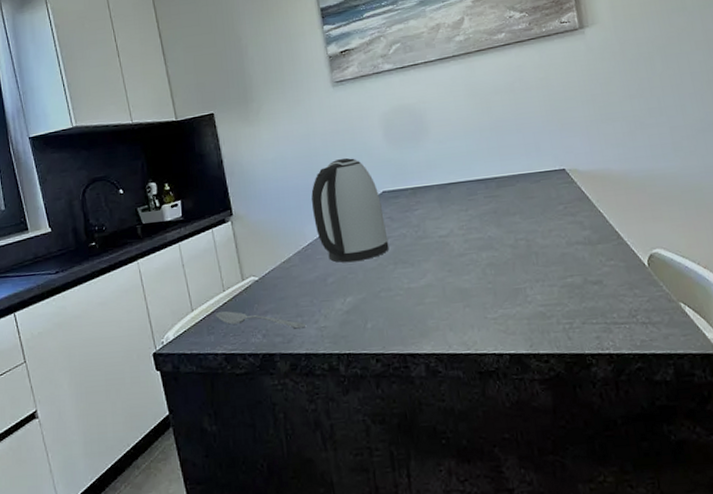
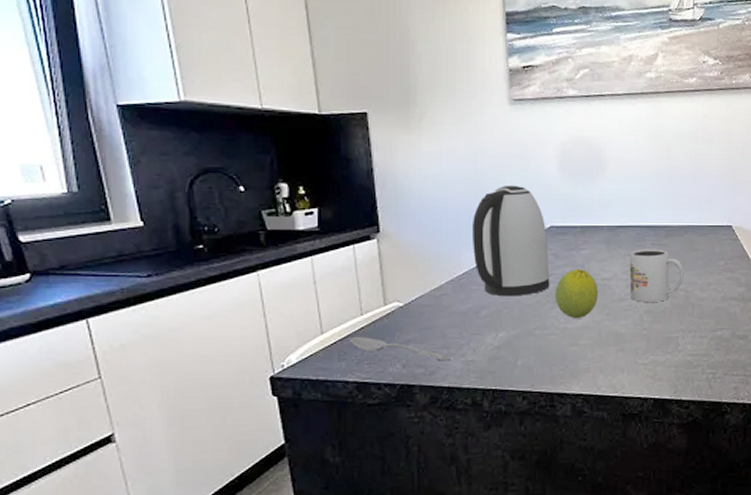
fruit: none [395,229,438,278] -> present [555,269,599,319]
mug: none [462,200,522,256] -> present [629,249,683,303]

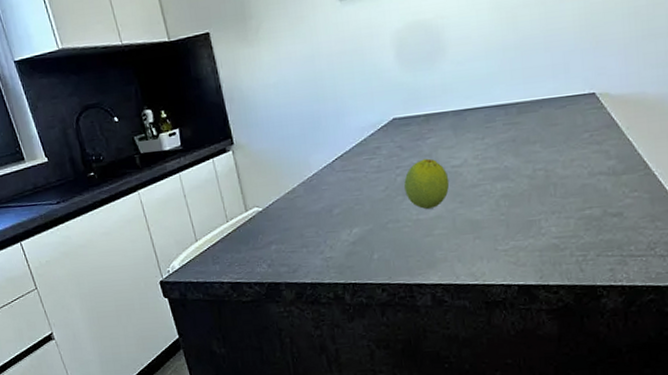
spoon: present [350,337,453,361] -> none [220,241,312,259]
kettle: present [473,185,550,297] -> none [316,81,398,194]
mug: present [629,249,683,303] -> none [479,128,542,187]

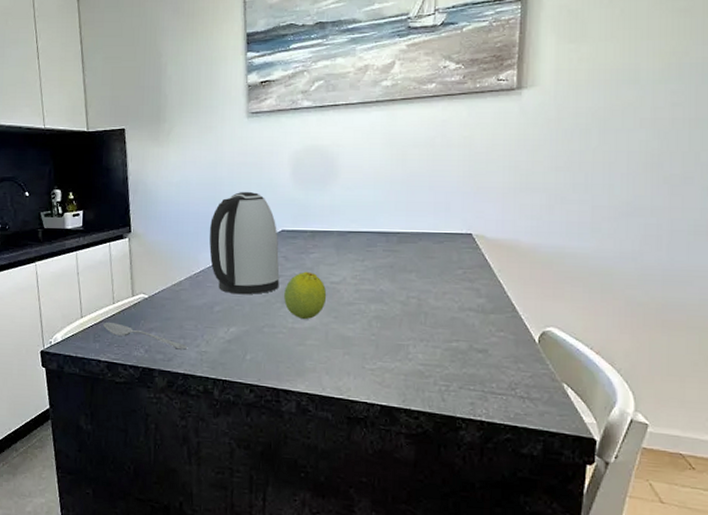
spoon: none [220,241,312,259] -> present [103,322,188,350]
kettle: none [316,81,398,194] -> present [209,191,280,295]

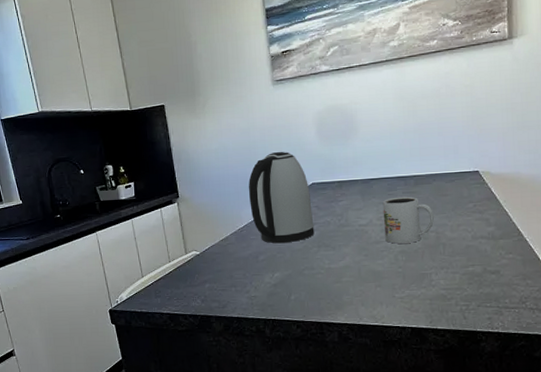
spoon: present [103,322,188,350] -> none [162,279,239,297]
fruit: present [284,271,327,320] -> none [319,217,357,260]
mug: none [359,254,417,309] -> present [382,196,434,244]

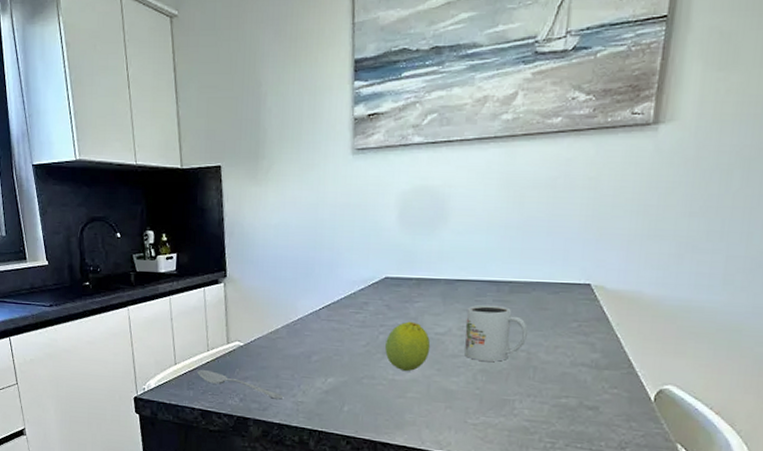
spoon: none [162,279,239,297] -> present [197,370,284,400]
kettle: present [249,151,315,244] -> none [308,235,382,345]
fruit: none [319,217,357,260] -> present [385,321,431,372]

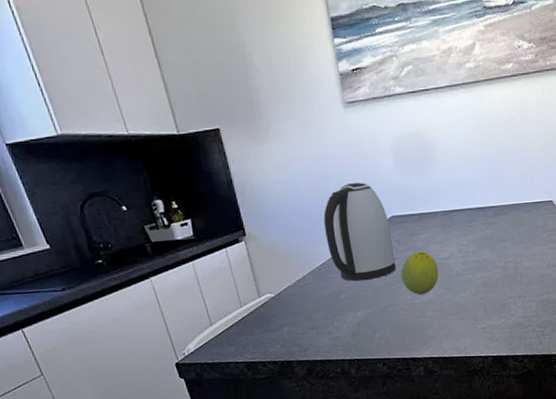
spoon: present [197,370,284,400] -> none [234,325,321,340]
kettle: none [308,235,382,345] -> present [323,182,396,281]
mug: present [464,304,528,362] -> none [462,227,512,276]

